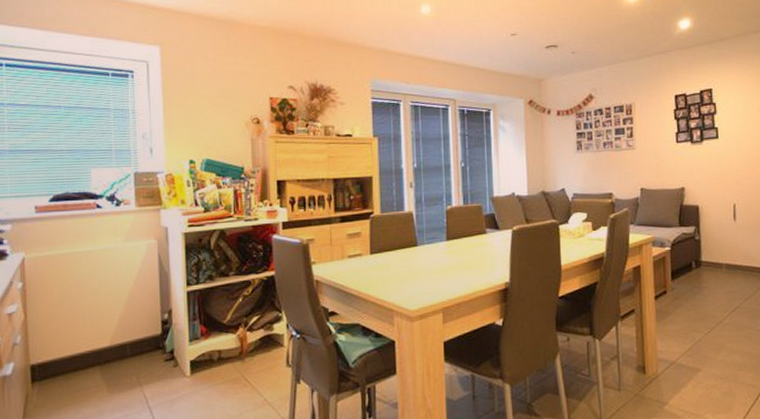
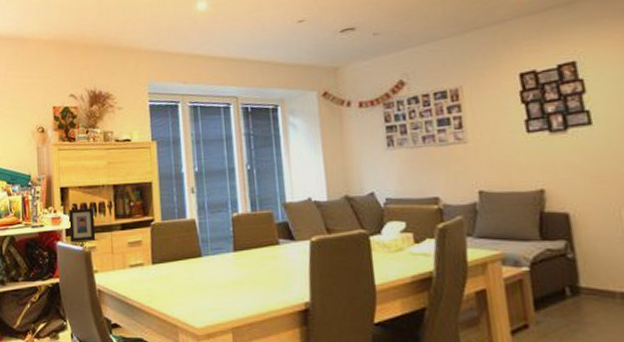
picture frame: none [286,201,314,236] -> present [69,208,96,243]

